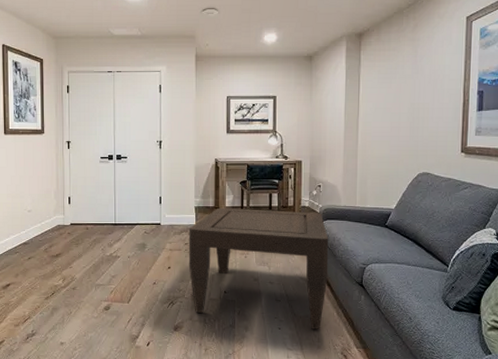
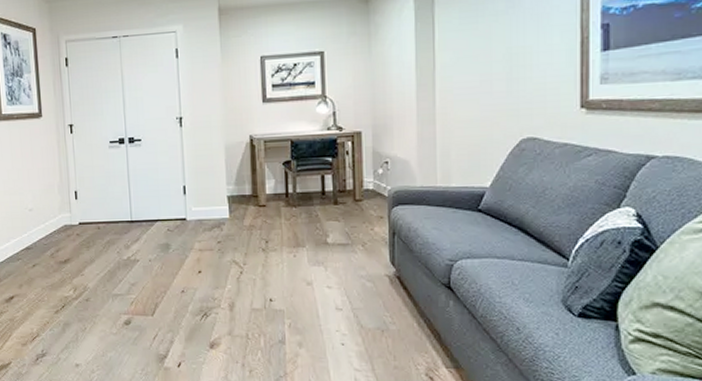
coffee table: present [188,207,329,329] -> none [221,195,404,344]

